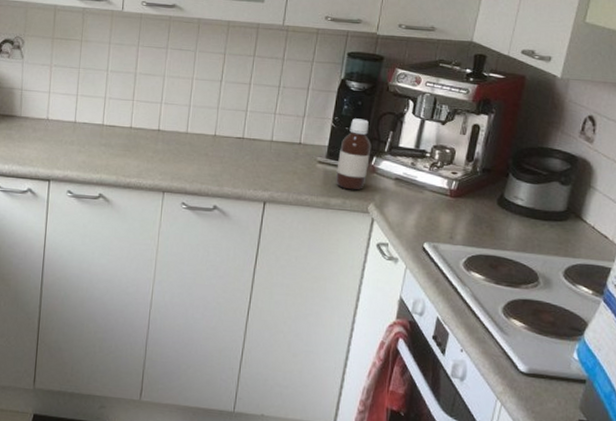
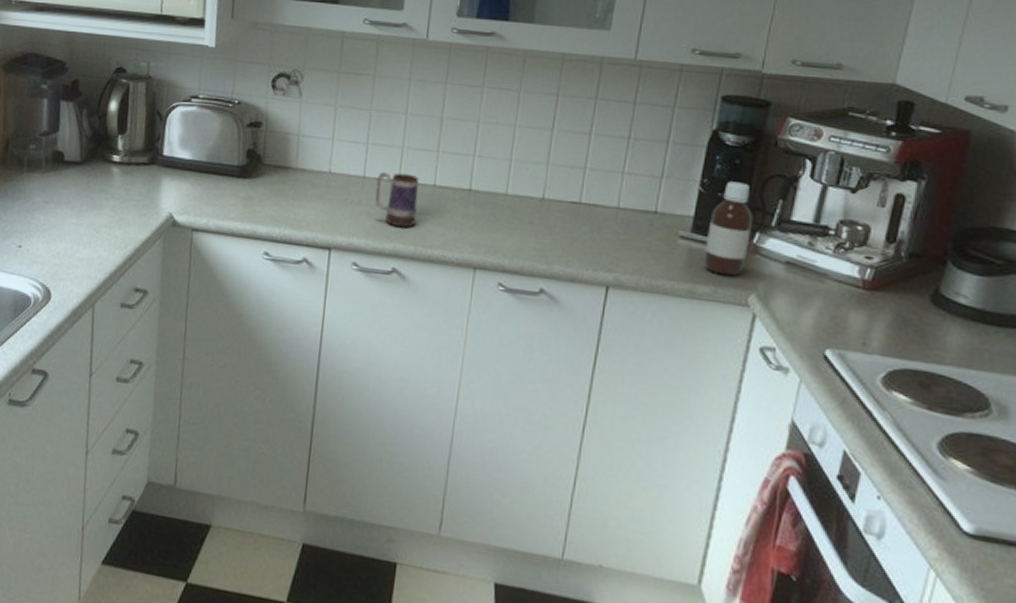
mug: none [84,117,119,162] -> present [375,171,420,228]

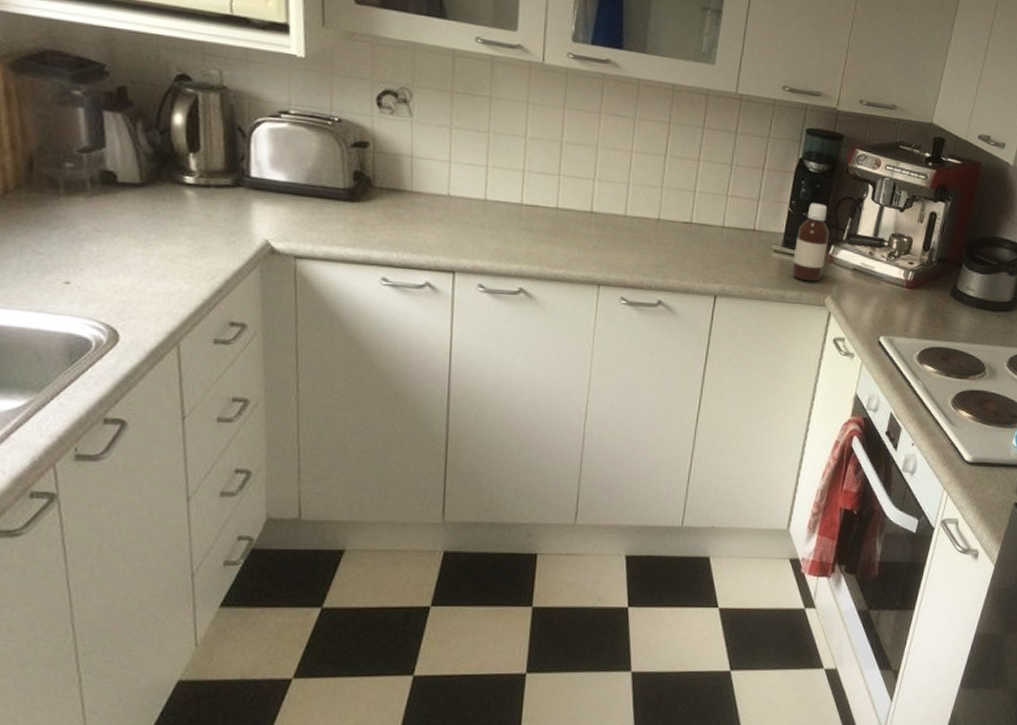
mug: present [375,171,420,228] -> none [498,194,542,250]

